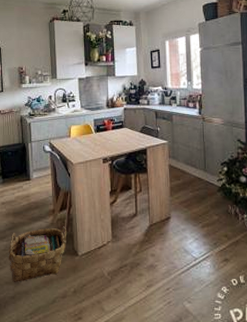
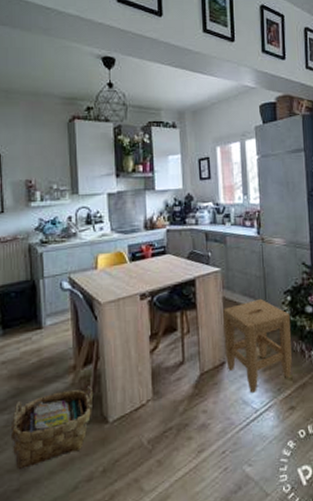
stool: none [169,167,227,245] -> present [223,298,292,394]

